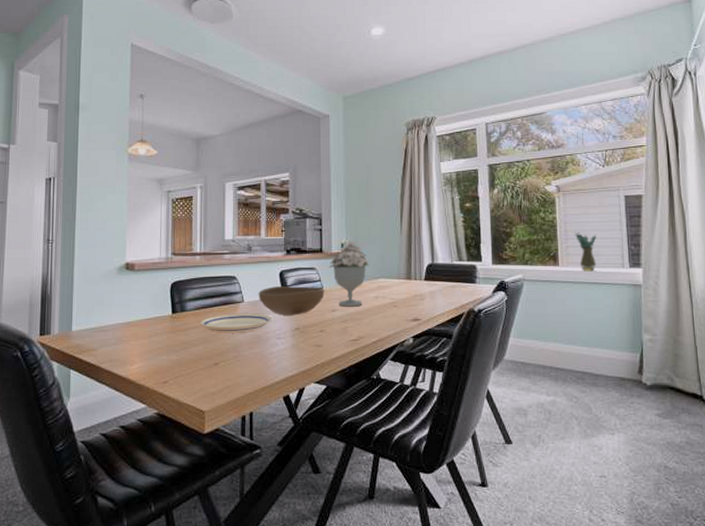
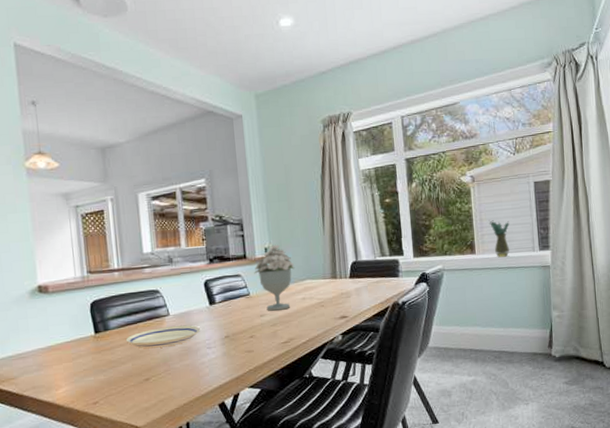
bowl: present [258,286,325,315] -> none [183,294,252,325]

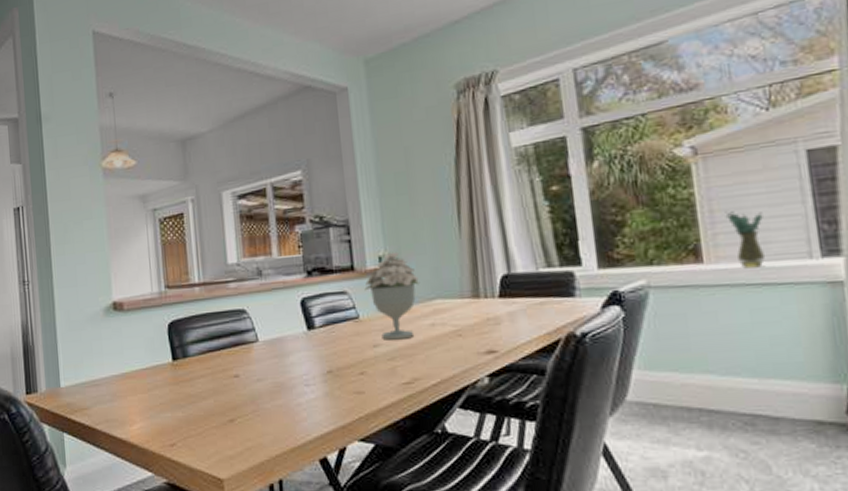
plate: present [125,325,200,349] -> none [207,355,296,383]

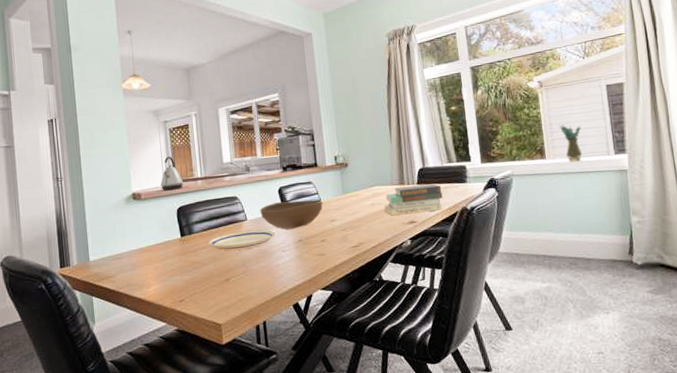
kettle: none [147,254,177,300] -> present [160,156,184,191]
plate: none [207,355,296,383] -> present [208,229,275,252]
bowl: none [275,317,362,356] -> present [260,200,323,230]
bouquet: present [364,251,421,341] -> none [324,153,364,217]
books: none [449,297,538,342] -> present [384,184,443,216]

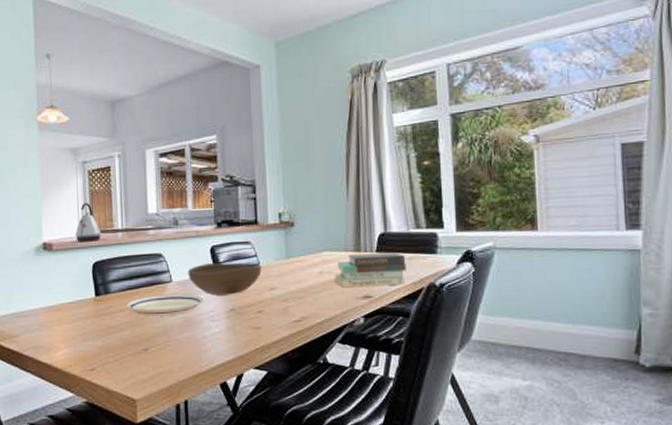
vase: present [559,124,583,162] -> none [557,190,585,236]

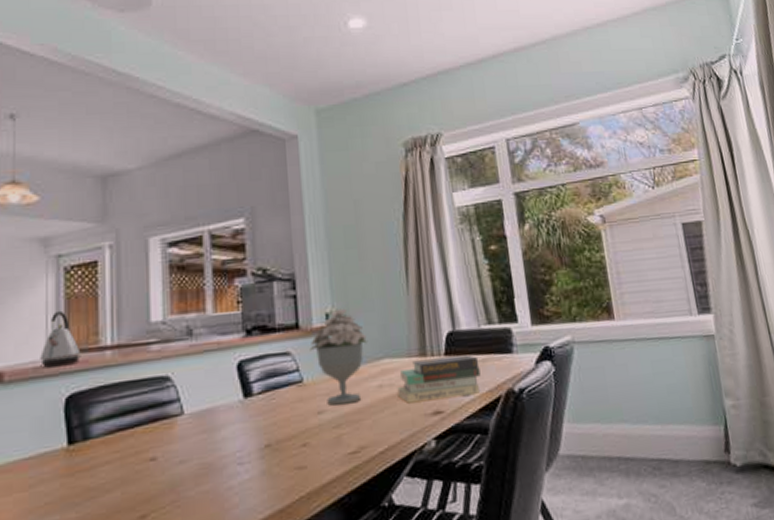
plate: present [126,294,204,317] -> none [114,429,229,468]
bowl: present [187,263,262,296] -> none [205,381,306,429]
bouquet: none [265,209,313,285] -> present [310,308,369,406]

